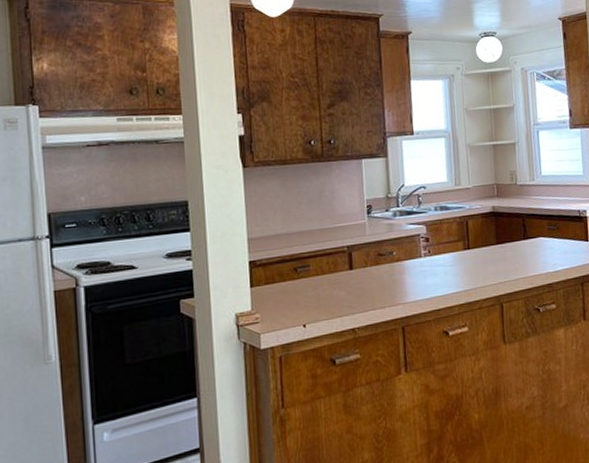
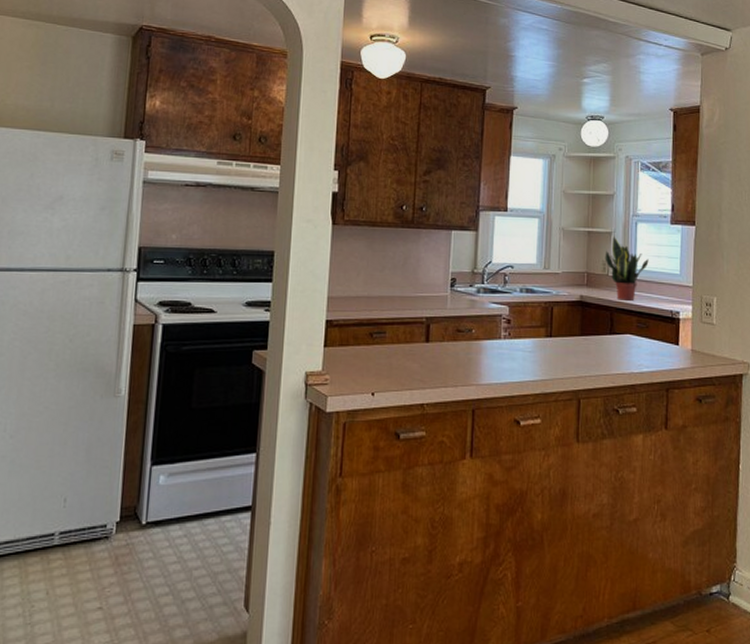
potted plant: none [511,146,553,207] -> present [605,235,649,301]

